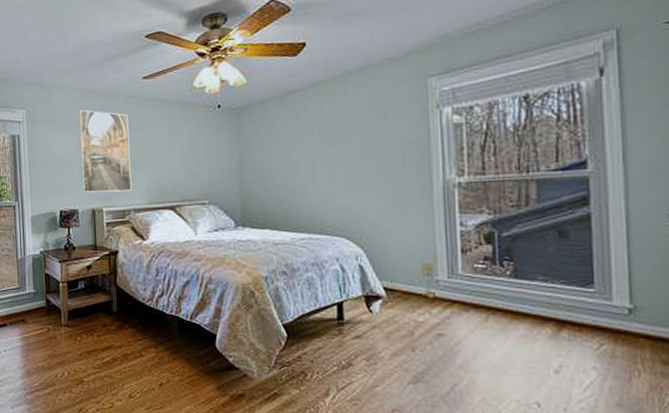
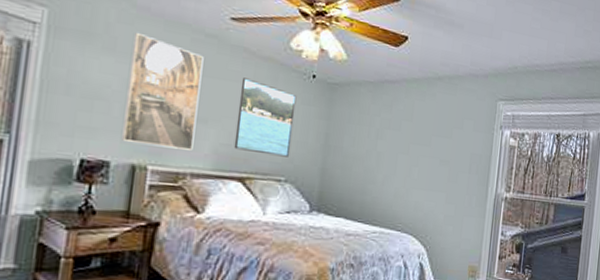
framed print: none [159,123,210,184] -> present [233,77,297,157]

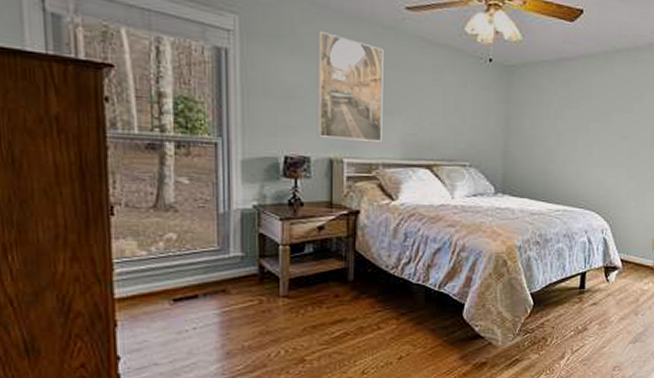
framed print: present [233,77,297,157] -> none [419,67,475,143]

